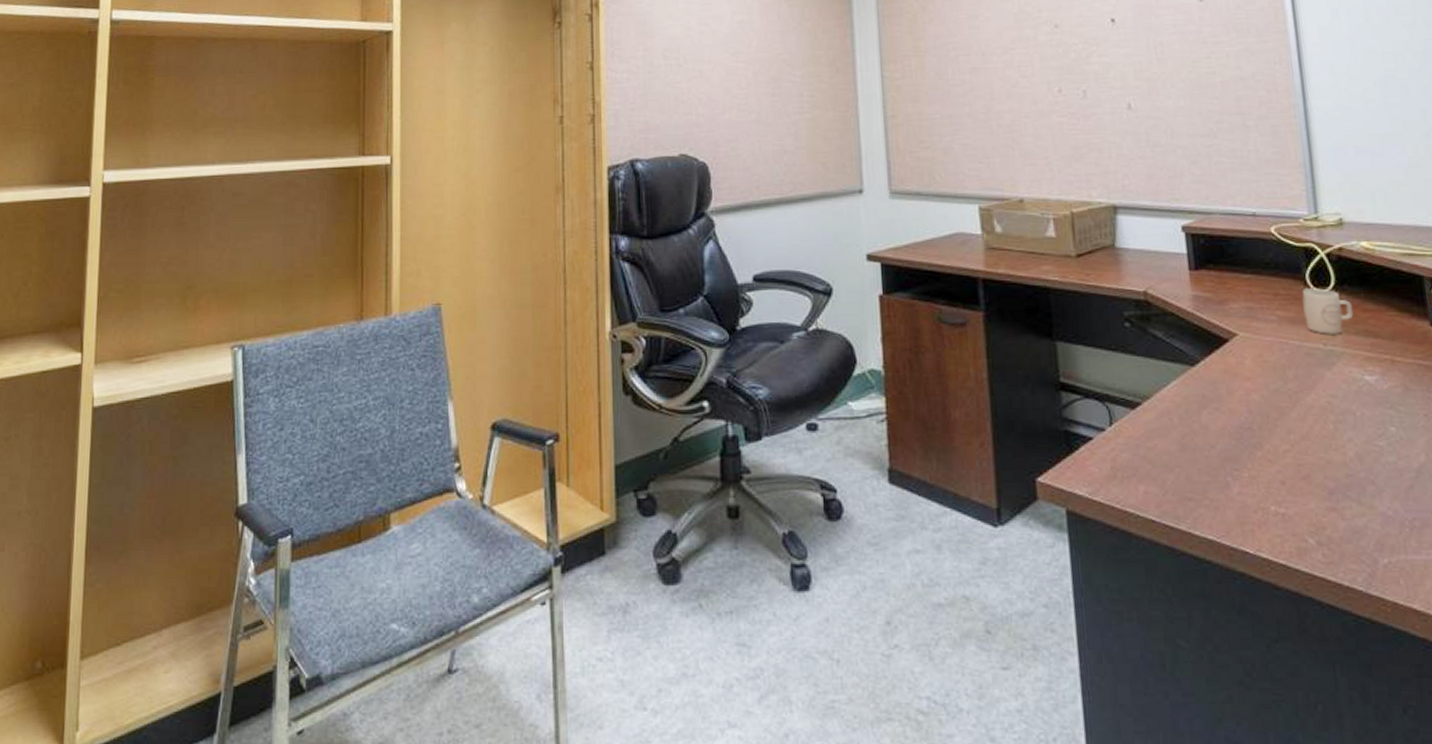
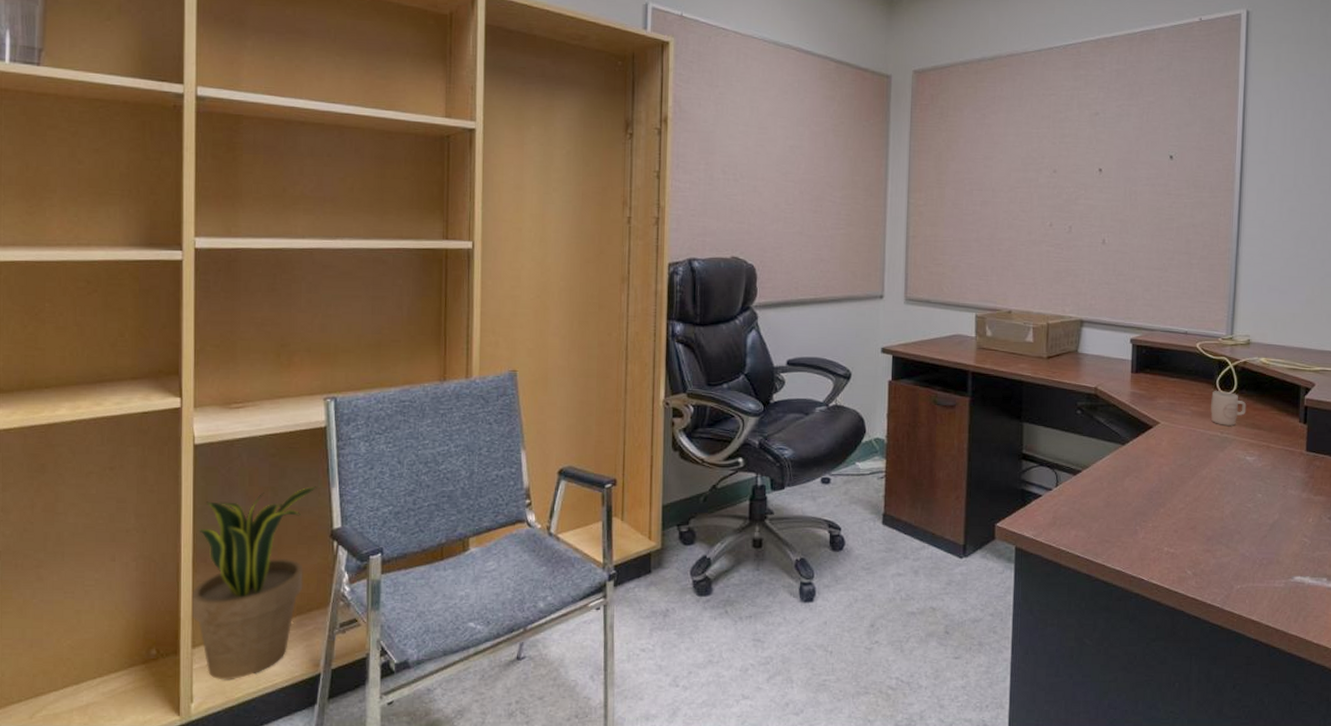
potted plant: none [81,453,222,702] -> present [191,486,317,680]

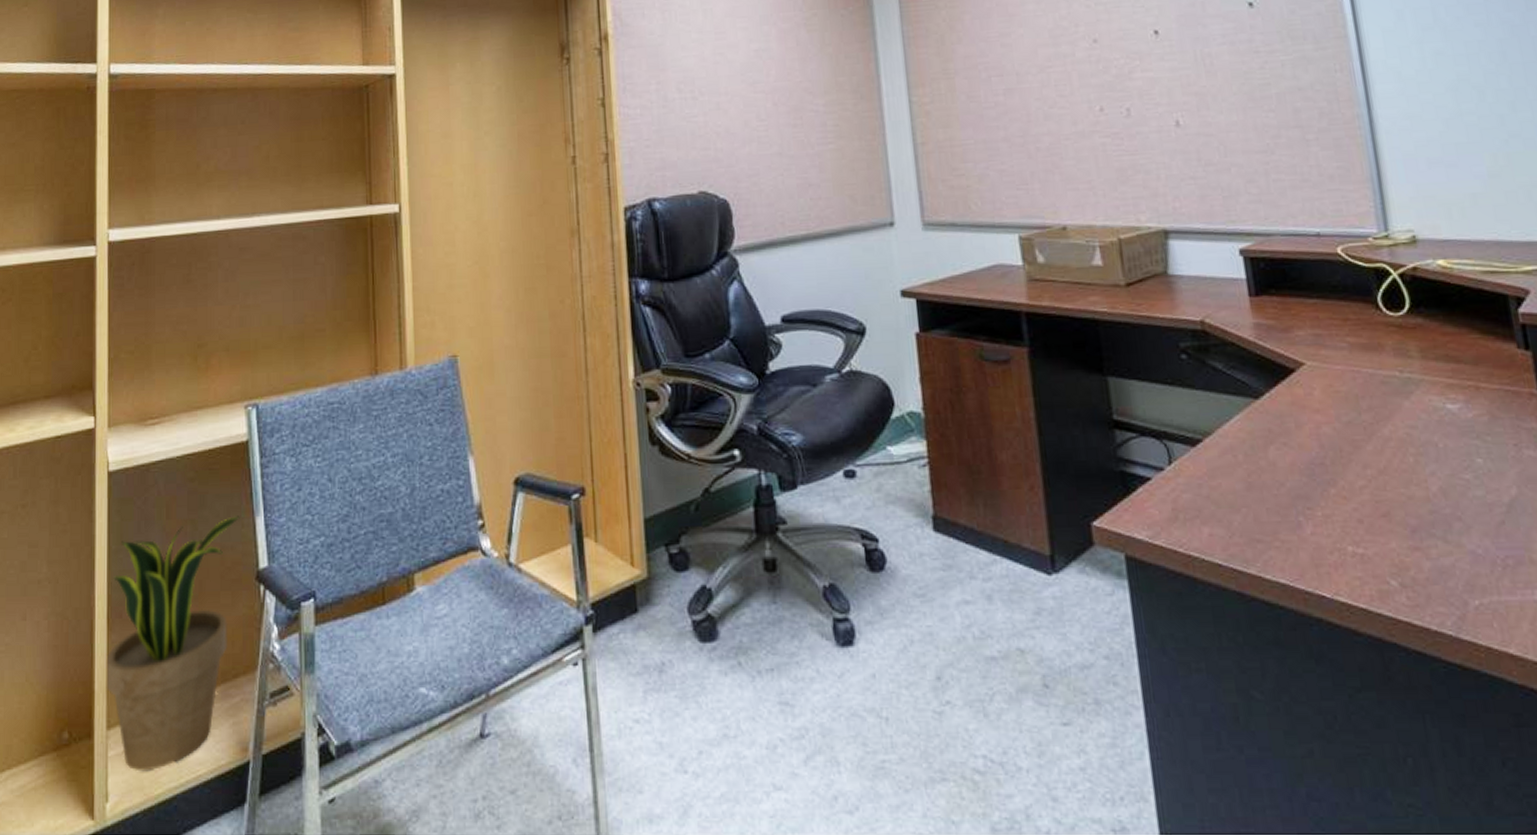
mug: present [1210,390,1247,426] -> none [1373,310,1432,361]

